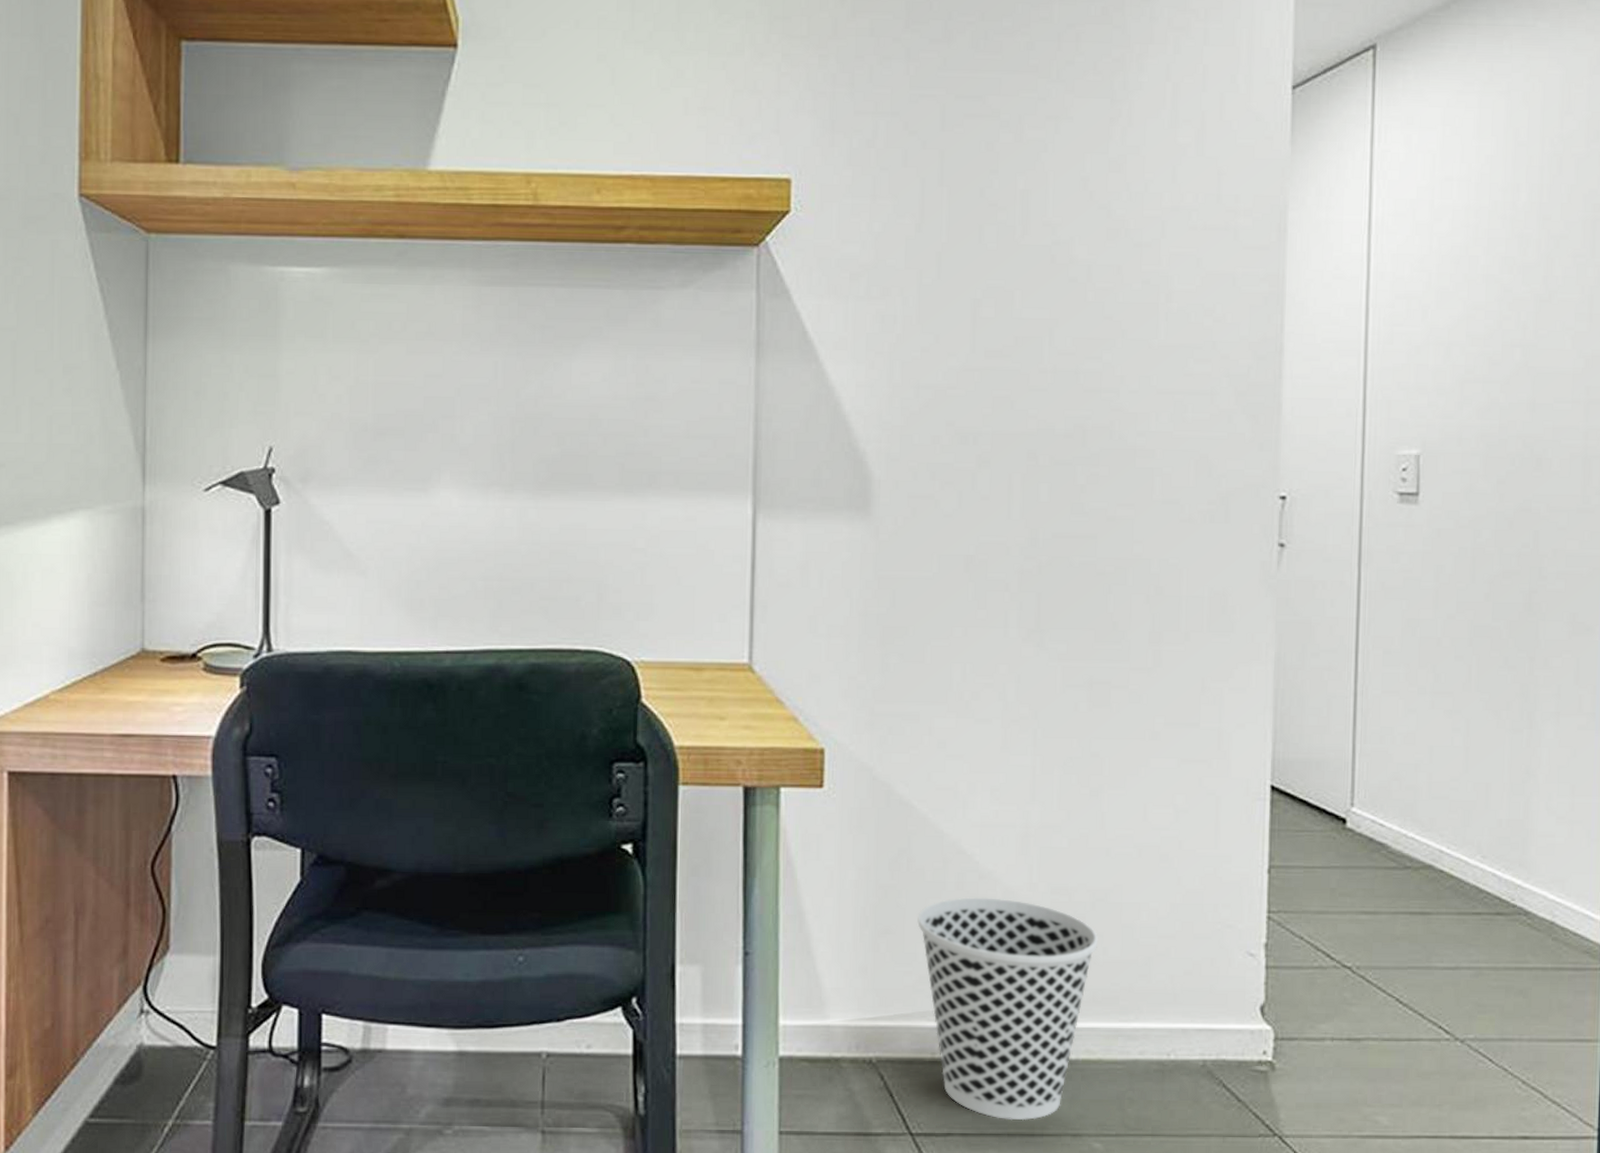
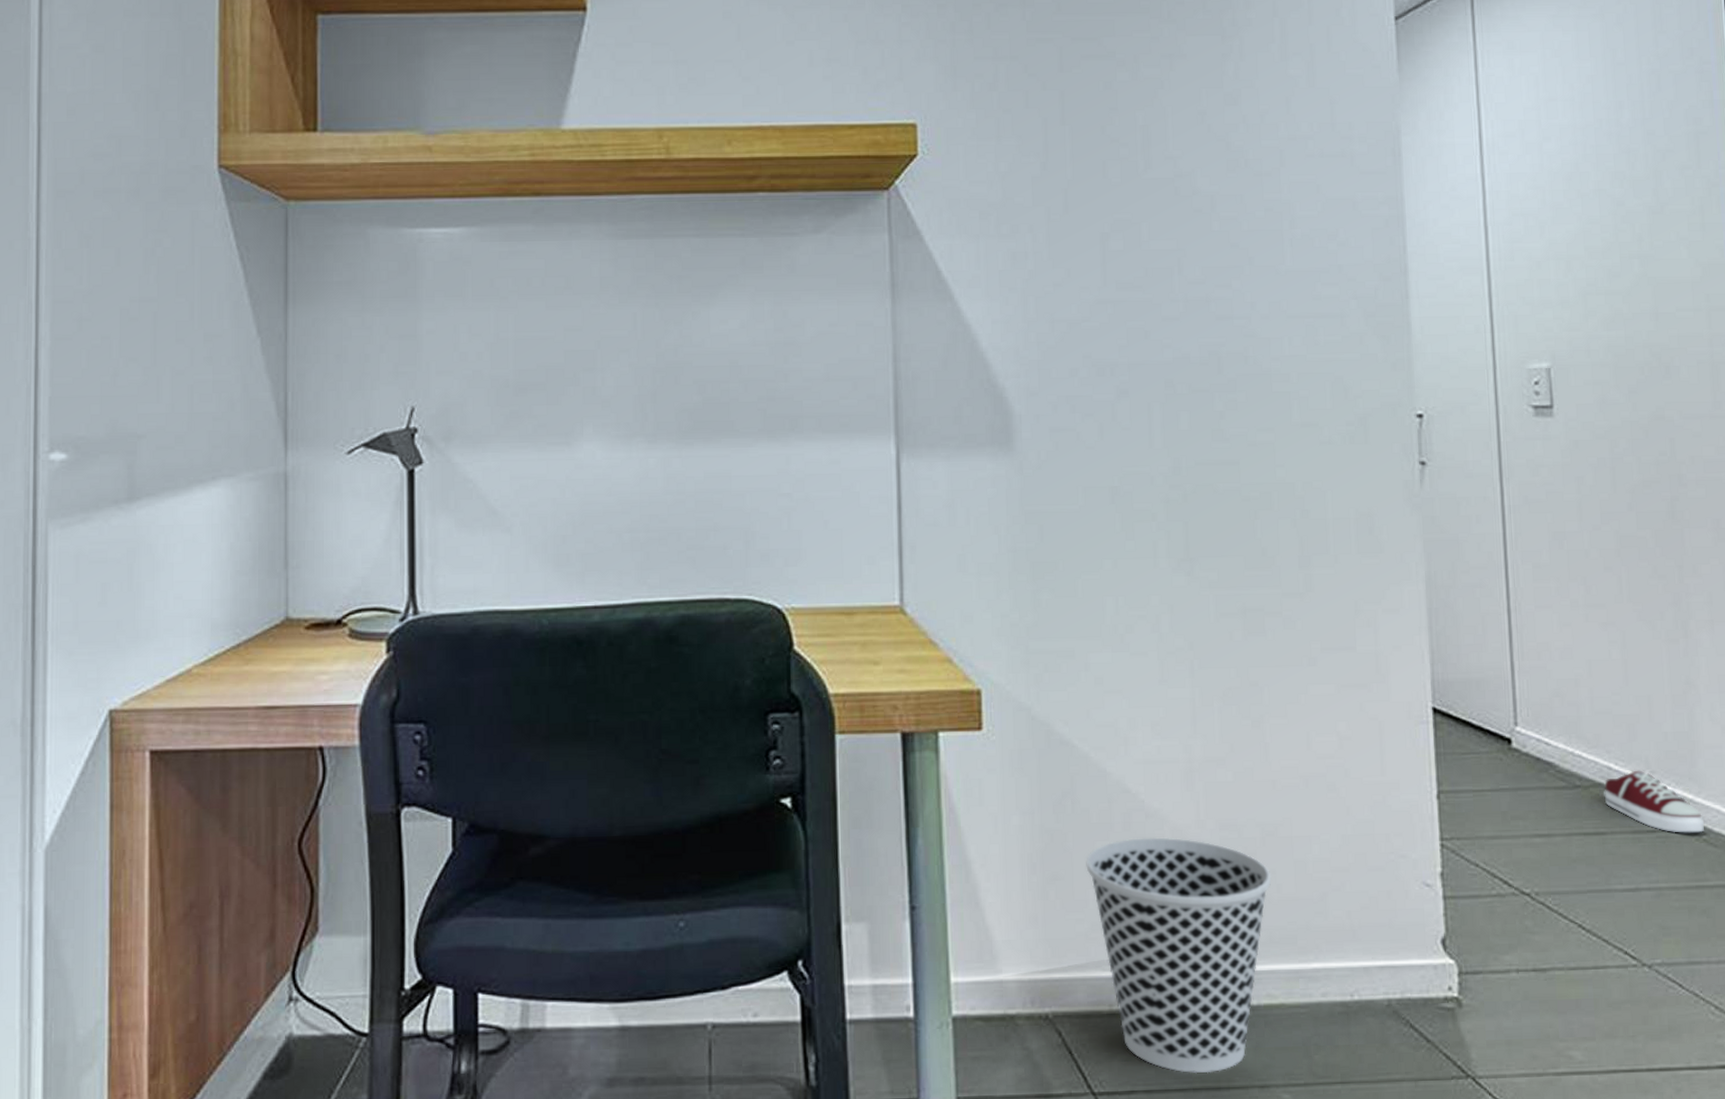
shoe: none [1433,854,1529,917] -> present [1604,770,1704,833]

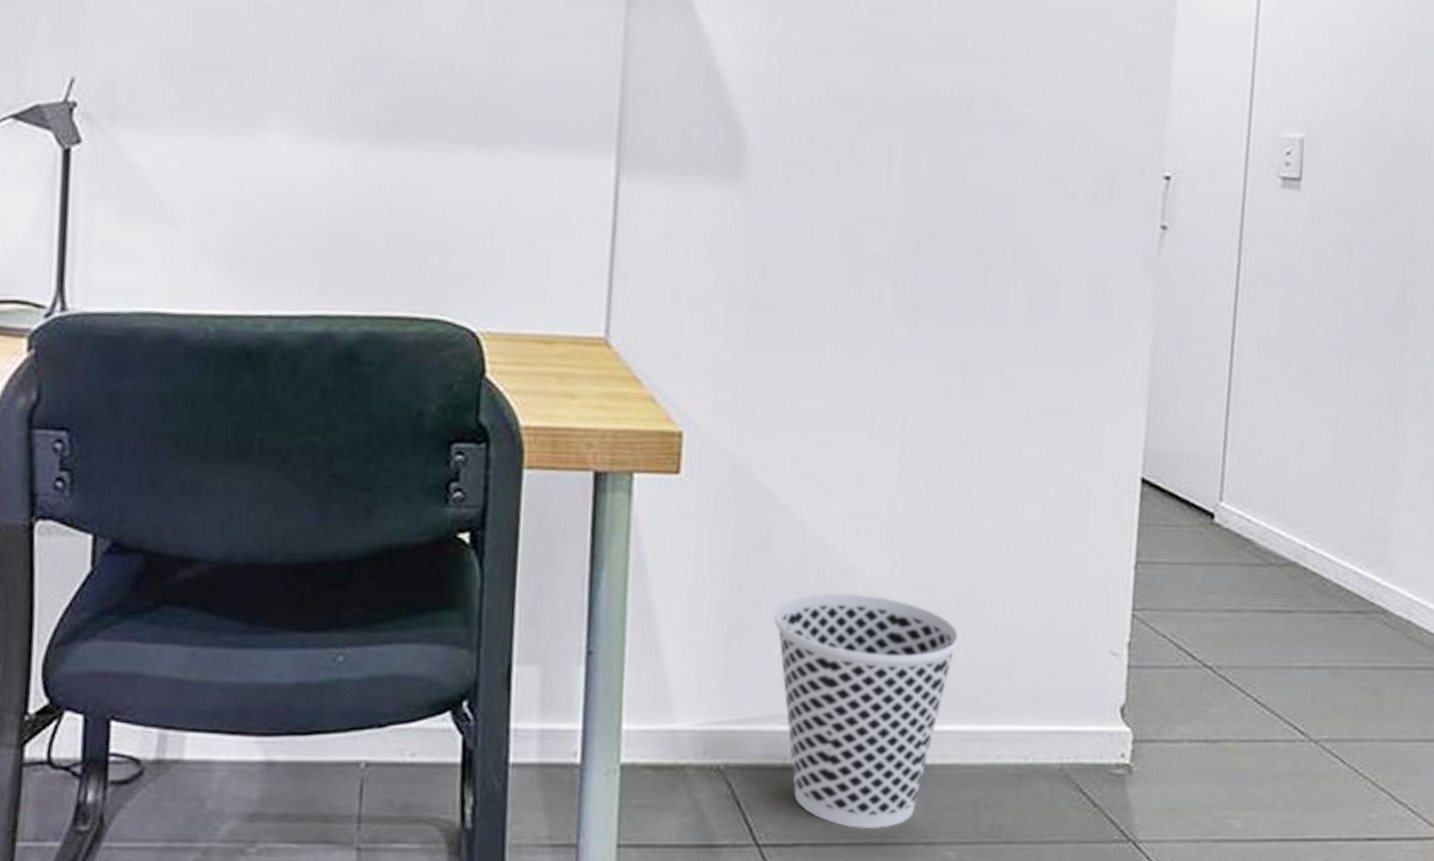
shoe: present [1604,770,1704,833] -> none [1296,551,1387,615]

